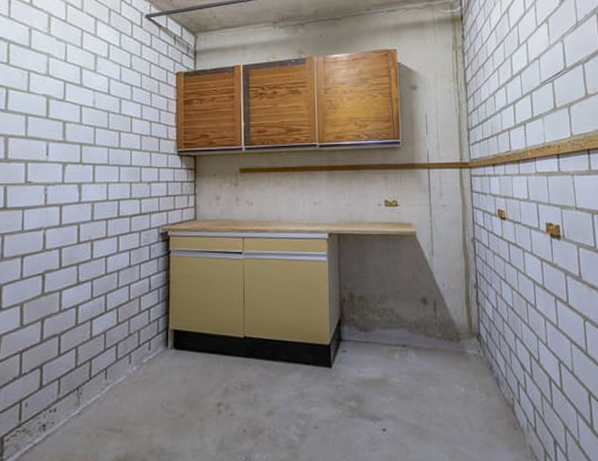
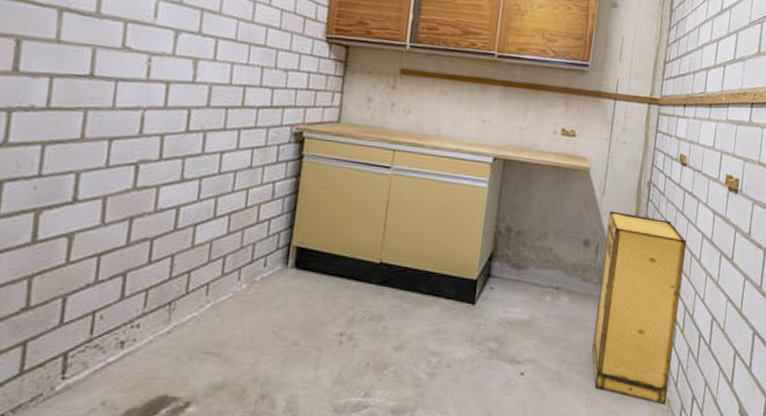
storage cabinet: none [441,269,528,452] -> present [592,211,686,405]

